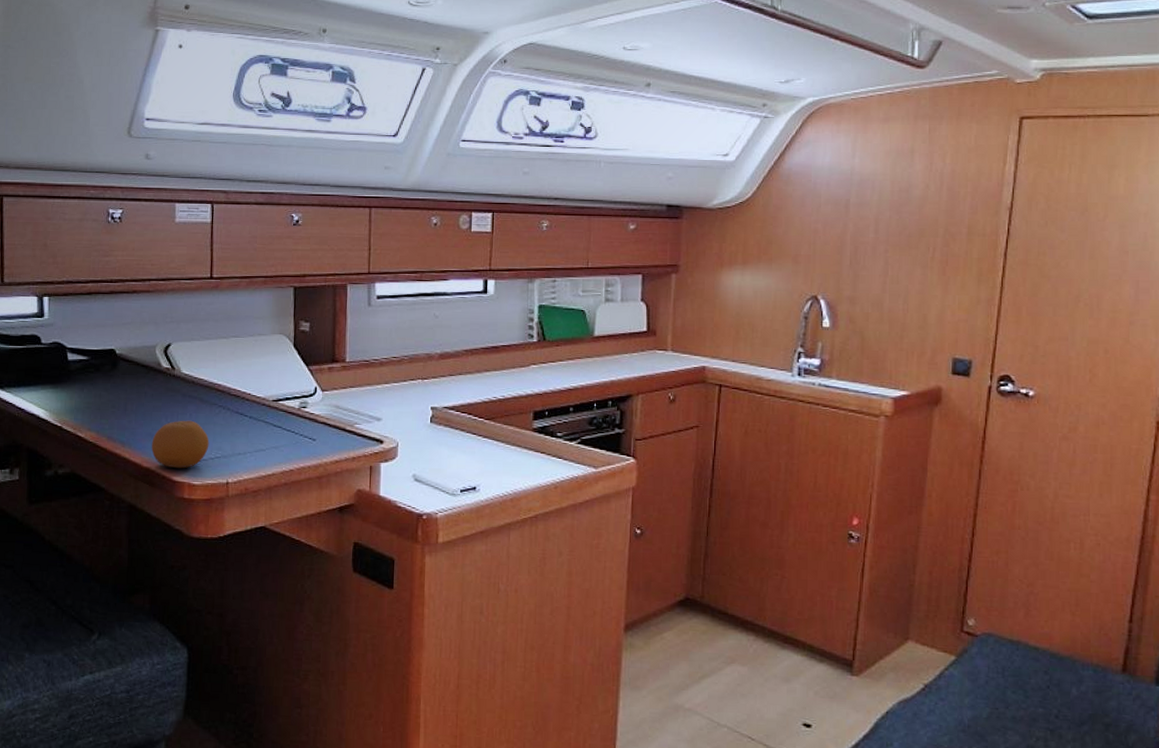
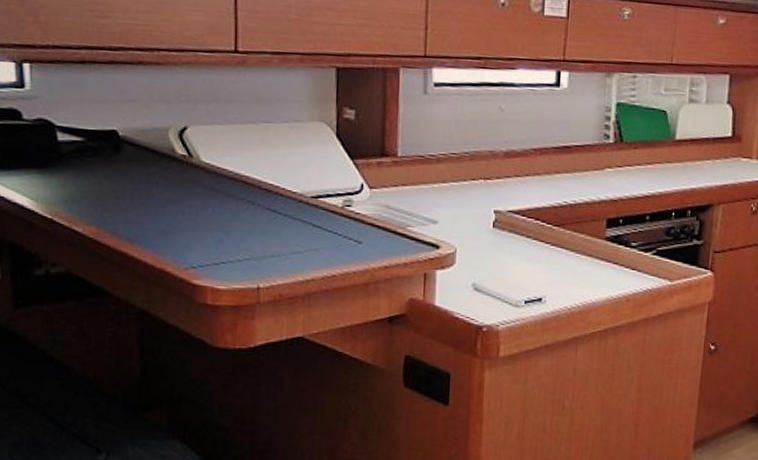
fruit: present [152,420,209,469] -> none [166,216,236,271]

